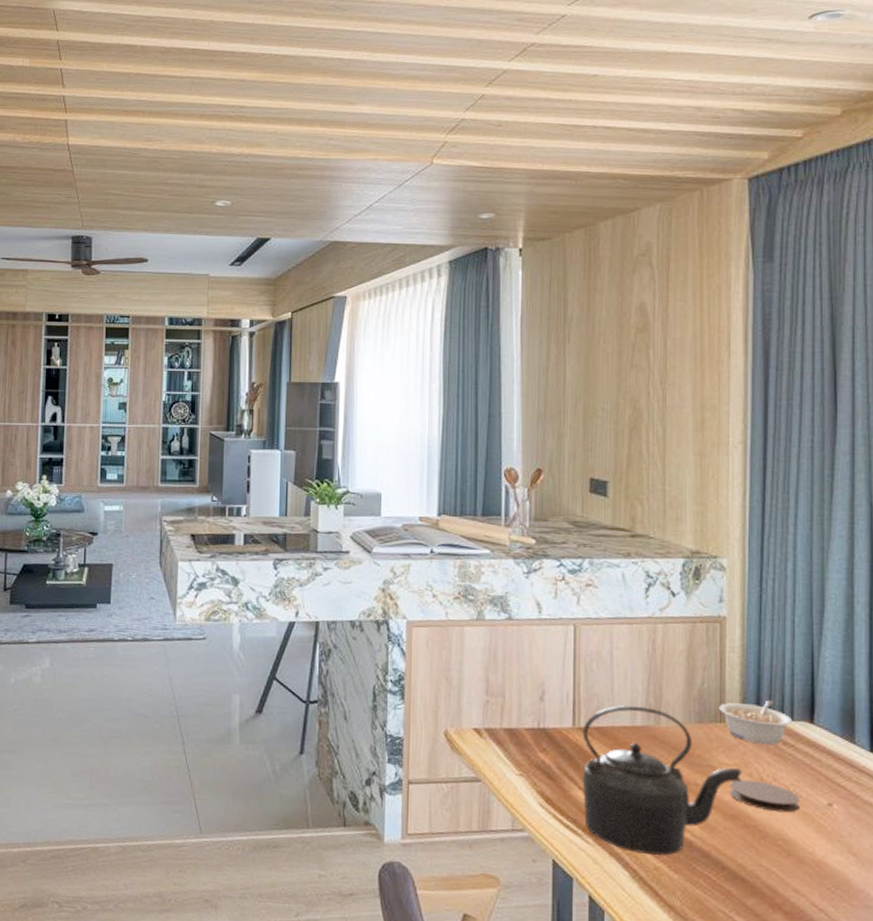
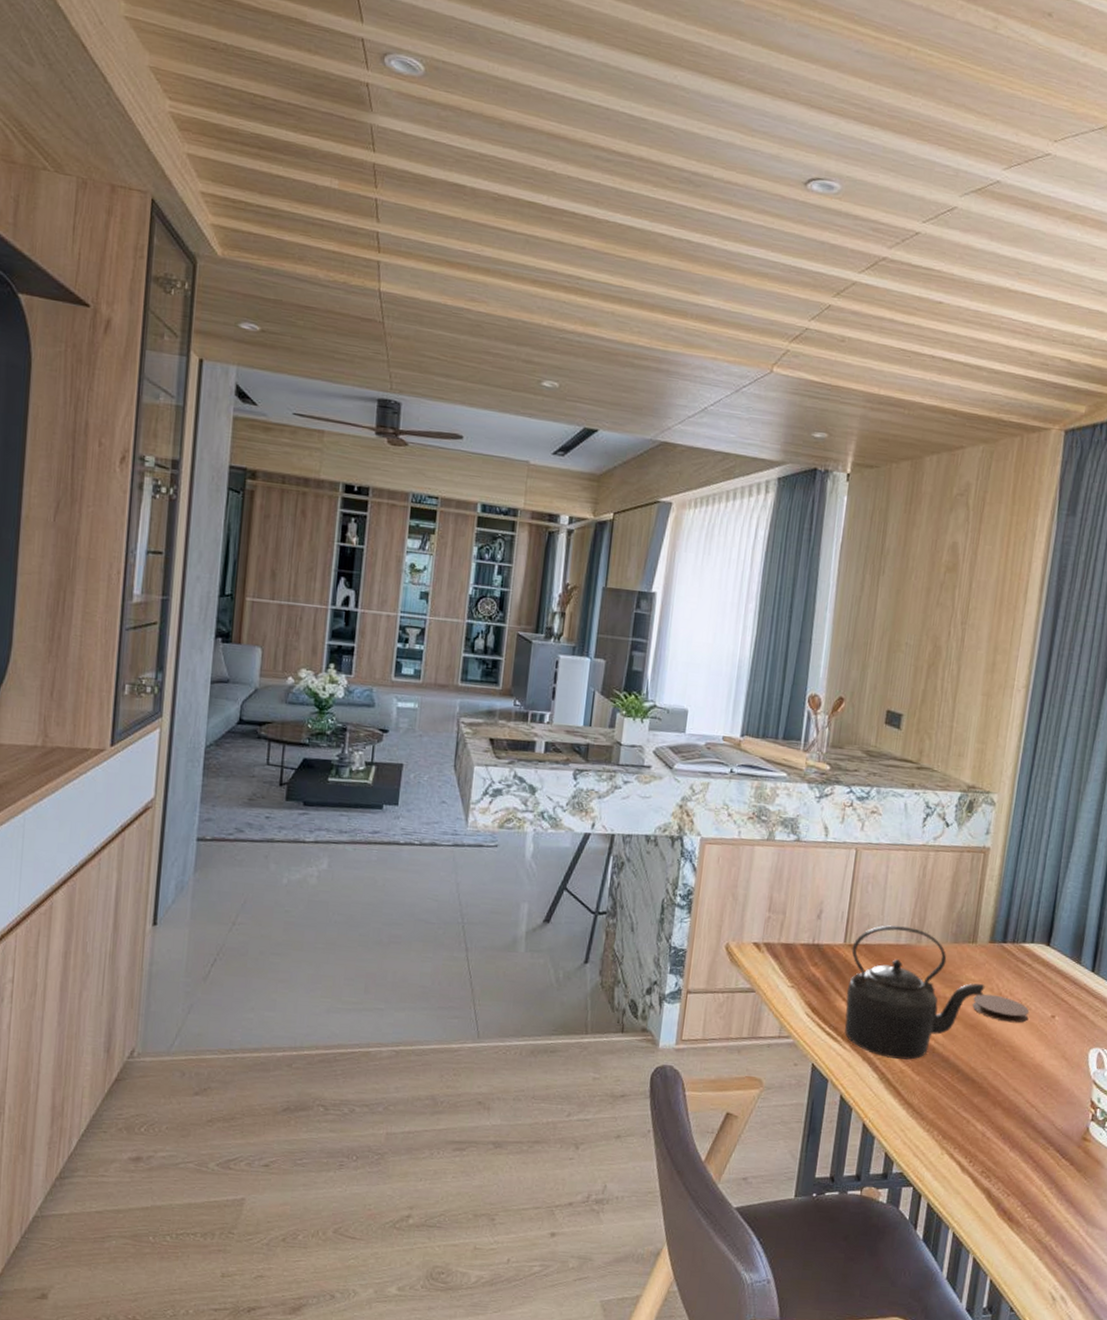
legume: present [718,700,793,746] -> none [972,924,1033,965]

